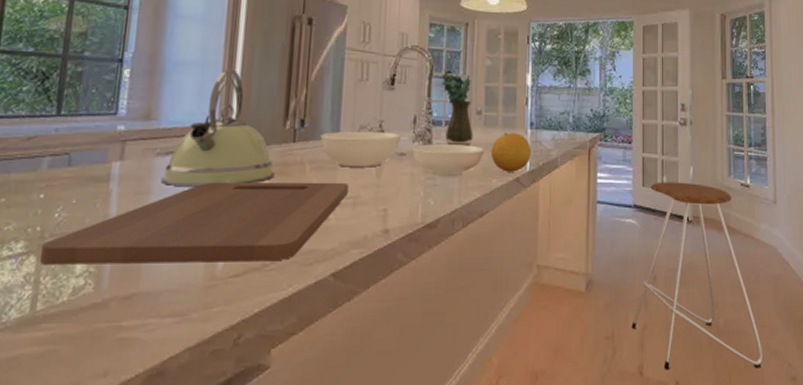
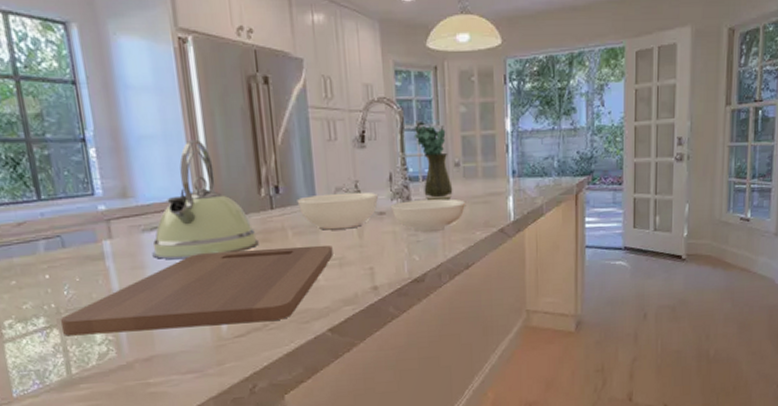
fruit: present [490,133,531,172] -> none [472,183,515,223]
bar stool: present [631,182,764,370] -> none [621,220,753,396]

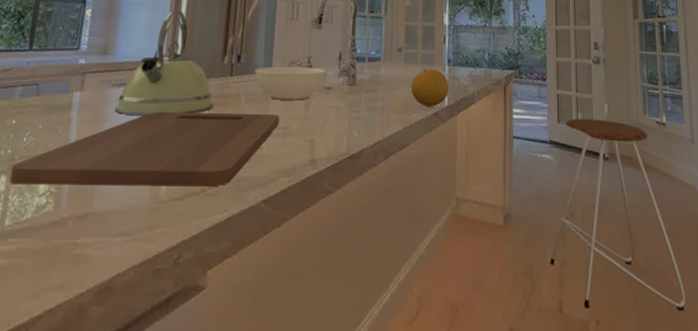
bowl: present [390,198,466,232] -> none [336,79,405,109]
vase: present [414,120,453,201] -> none [364,9,394,81]
fruit: none [472,183,515,223] -> present [410,69,449,107]
bar stool: none [621,220,753,396] -> present [549,118,687,311]

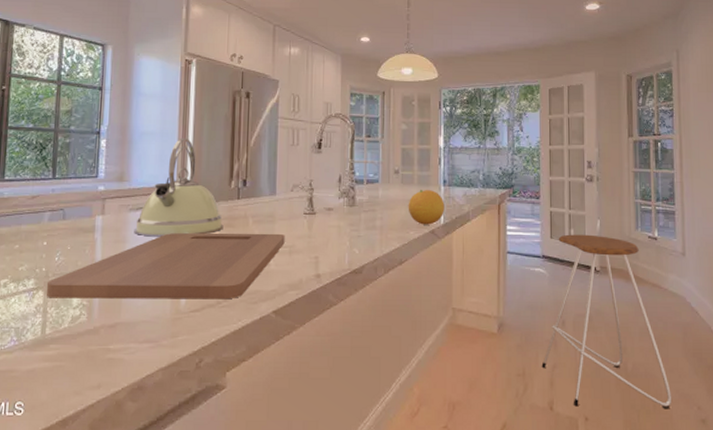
bowl: present [254,66,328,100] -> none [260,189,329,221]

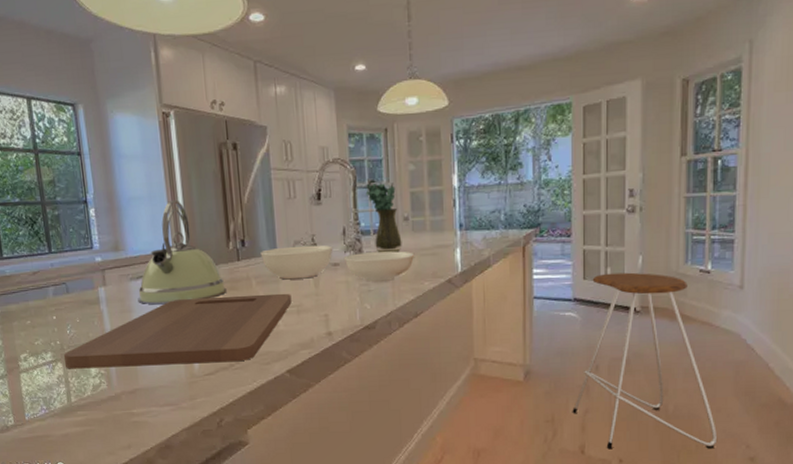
bowl: none [260,189,329,221] -> present [260,245,333,280]
bowl: none [337,200,403,228] -> present [343,251,415,282]
vase: none [362,134,392,202] -> present [365,179,402,253]
fruit: present [408,190,445,225] -> none [420,236,462,274]

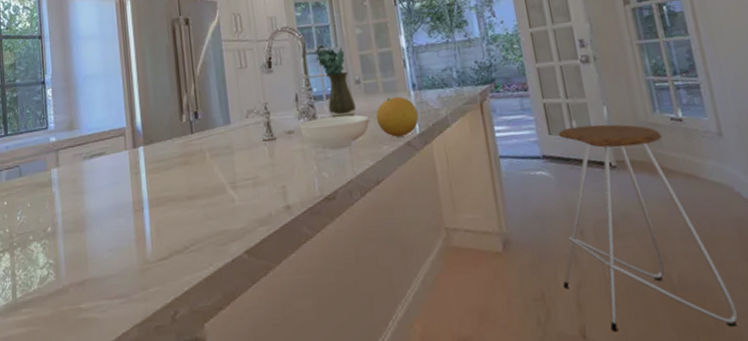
cutting board: present [63,293,292,369] -> none [11,165,247,260]
kettle: present [138,199,227,305] -> none [90,75,180,185]
bowl: present [260,245,333,280] -> none [214,113,287,151]
fruit: none [420,236,462,274] -> present [375,97,419,137]

